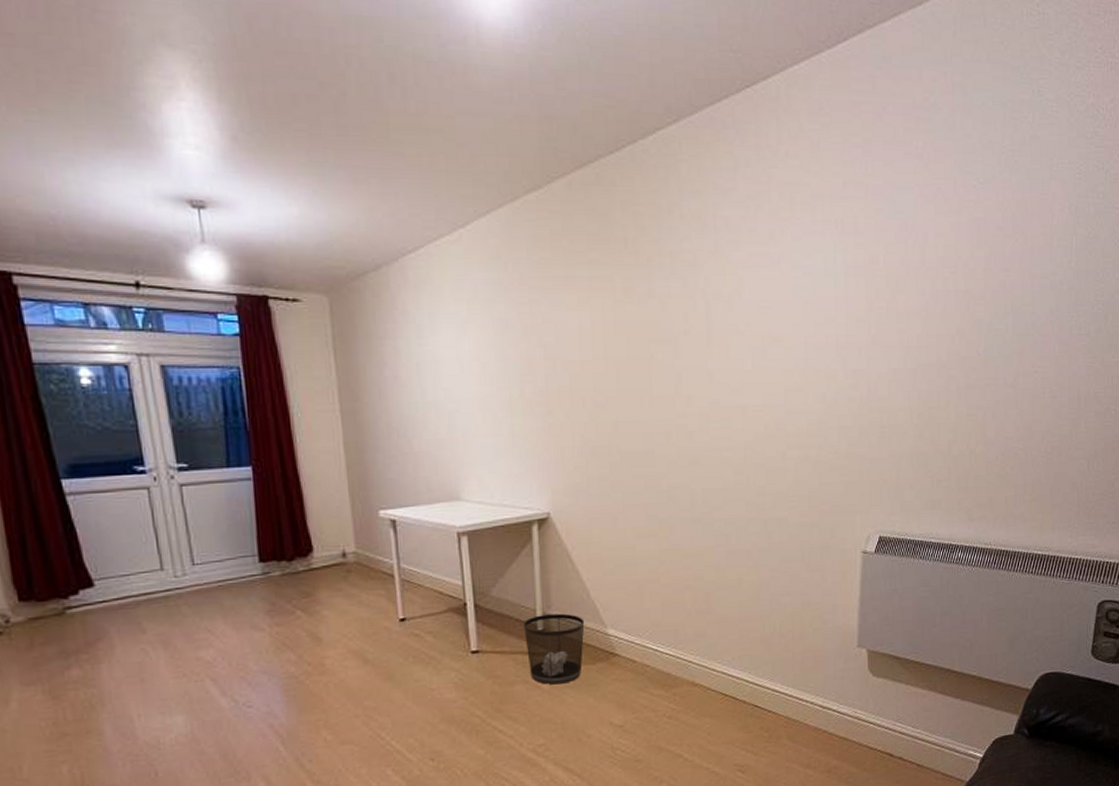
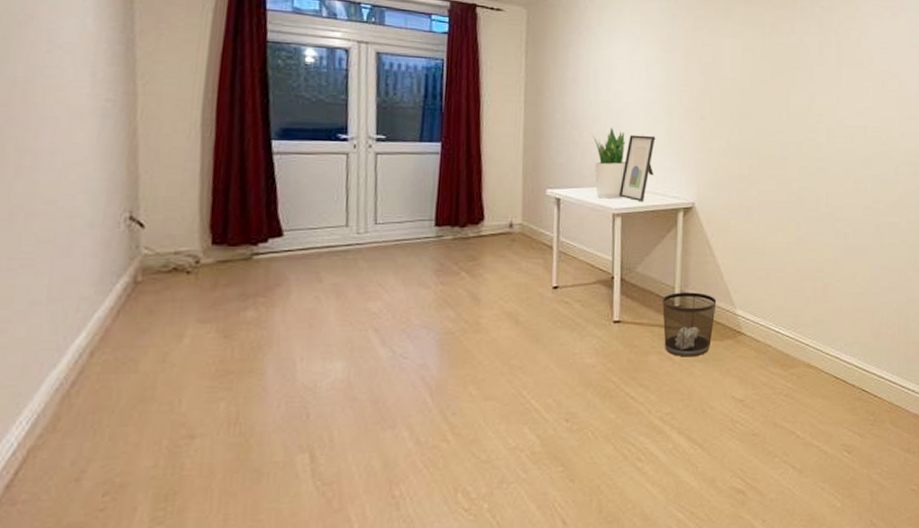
planter: none [422,432,466,516] -> present [591,127,625,199]
picture frame: none [461,438,500,517] -> present [618,134,656,202]

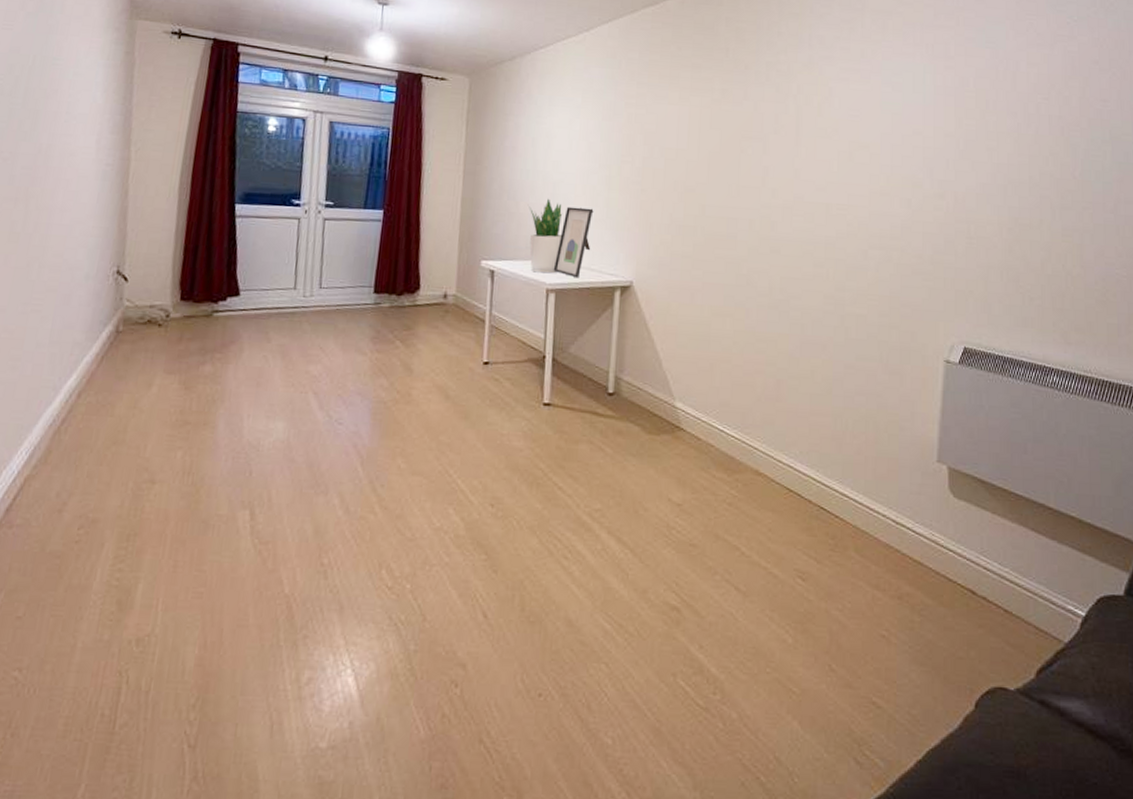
waste bin: present [662,292,717,357] -> none [595,377,654,450]

